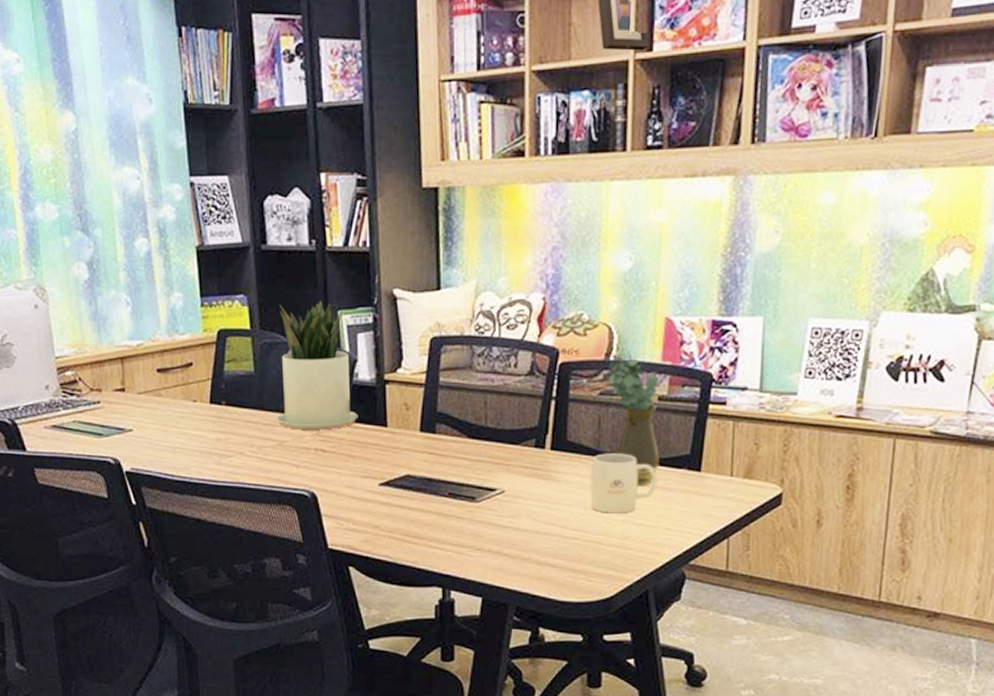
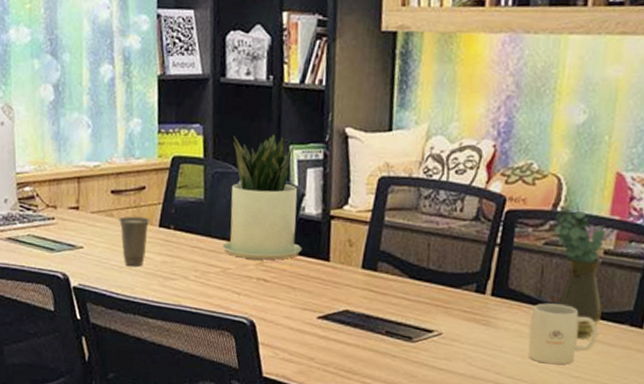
cup: none [167,394,202,446] -> present [118,216,152,266]

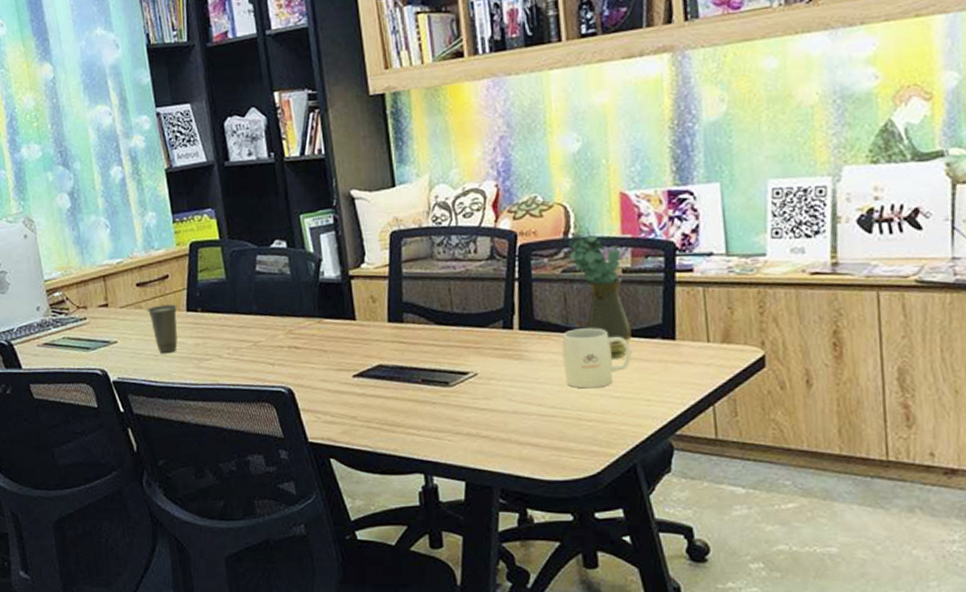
planter: present [222,134,302,260] -> none [244,207,327,329]

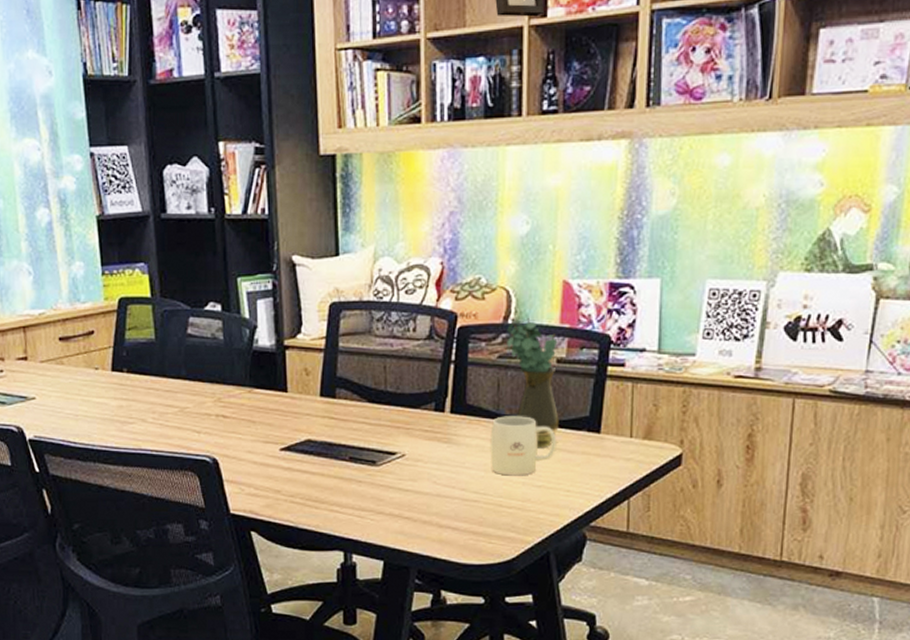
cup: present [147,304,179,353] -> none [69,362,103,413]

